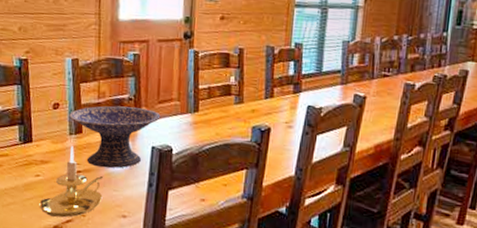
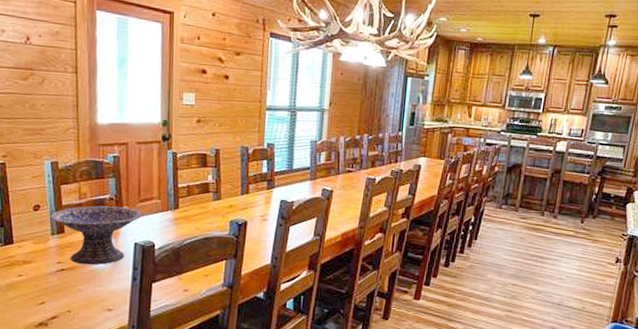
candle holder: present [39,145,104,218] -> none [23,245,88,314]

